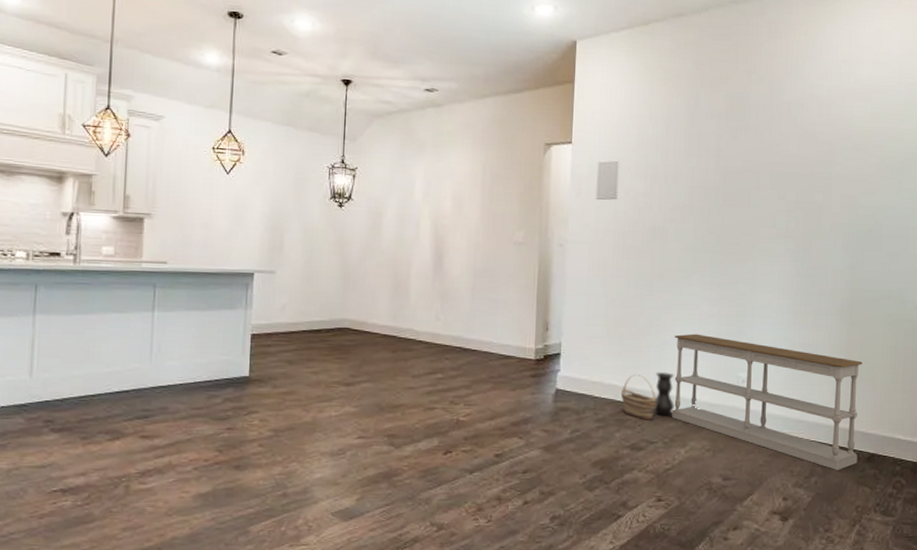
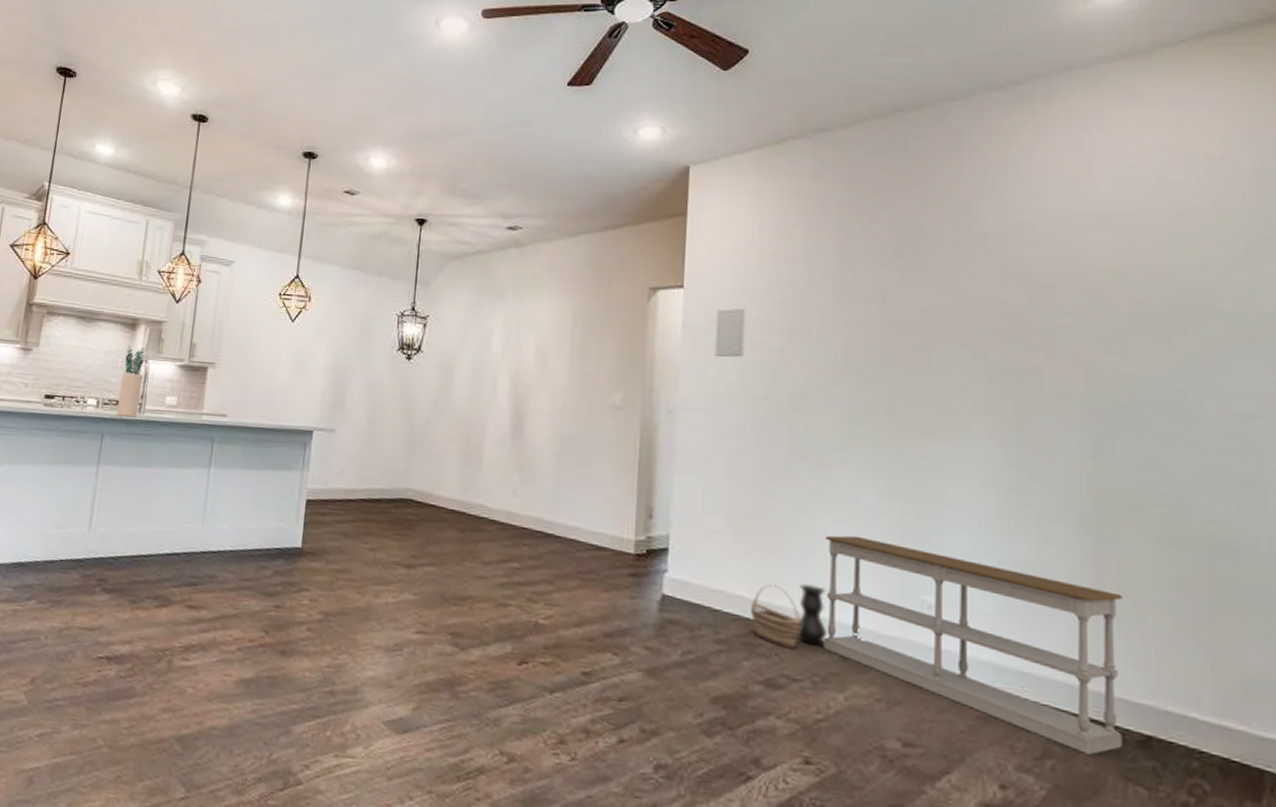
vase: none [50,199,76,268] -> present [117,346,146,418]

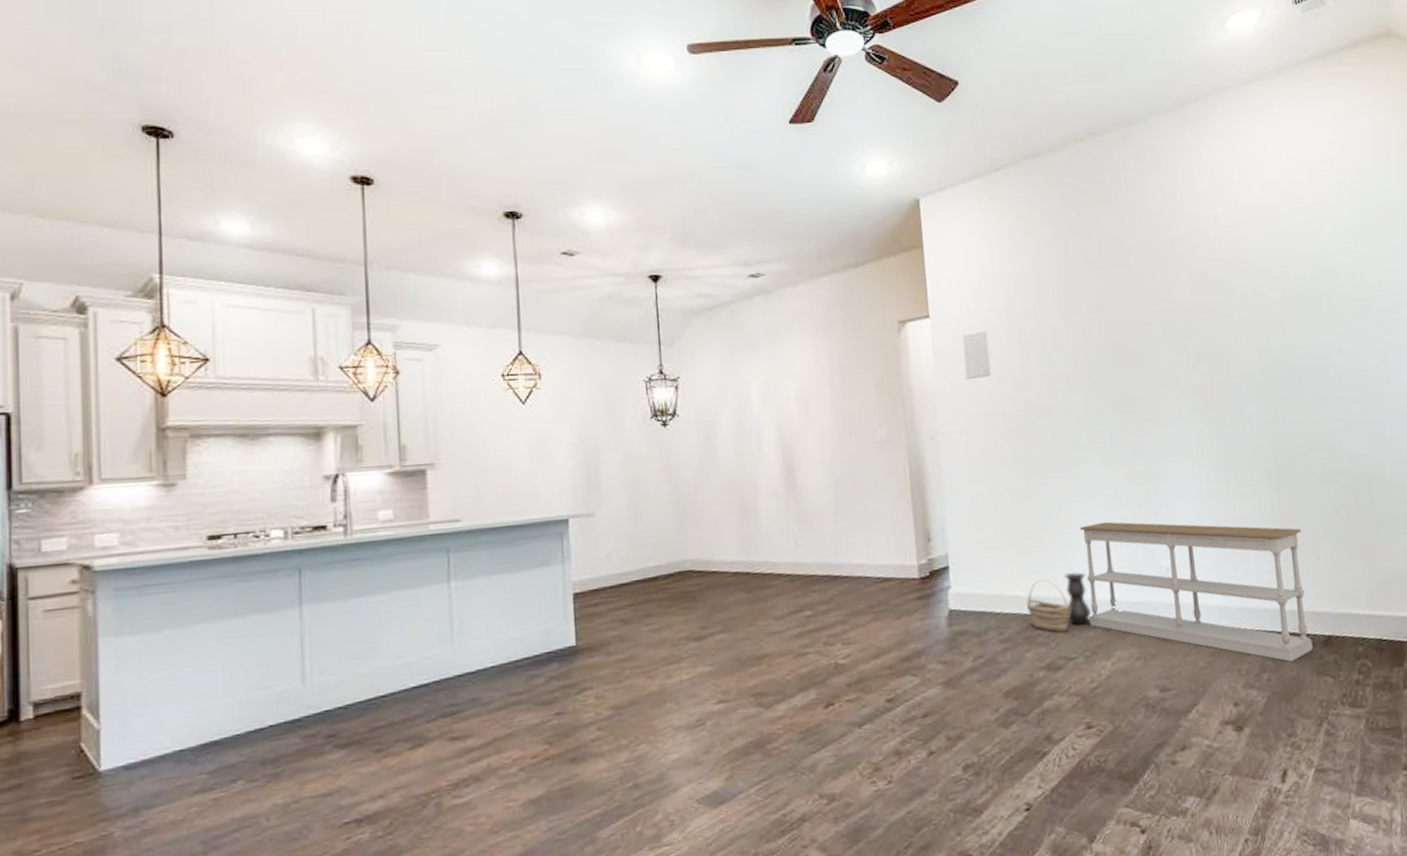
vase: present [117,346,146,418] -> none [313,459,344,544]

